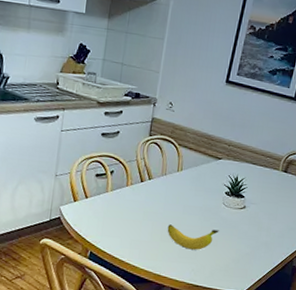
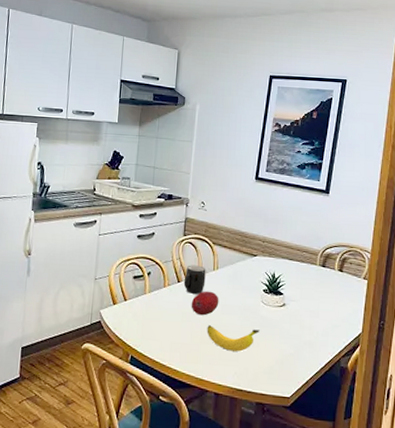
mug: none [146,165,170,194] -> present [183,265,206,294]
fruit: none [153,191,182,215] -> present [191,291,219,316]

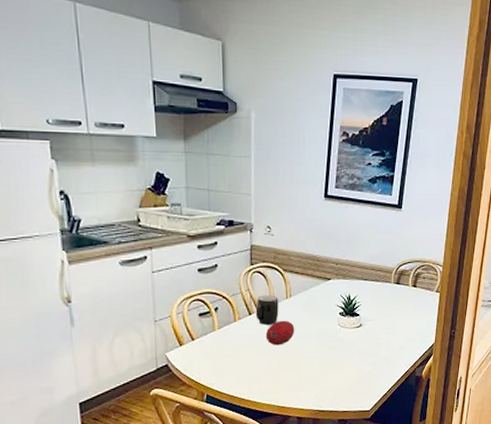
banana: present [207,325,260,352] -> none [284,352,338,376]

